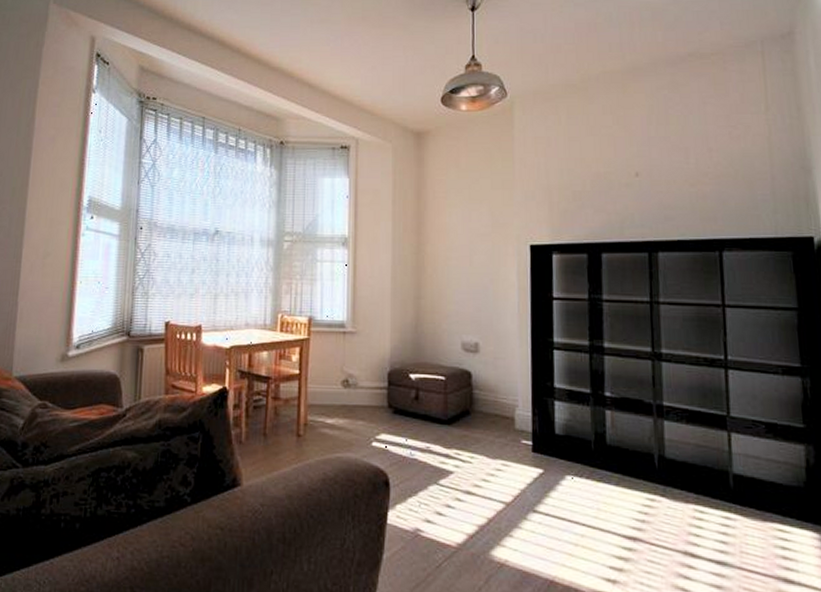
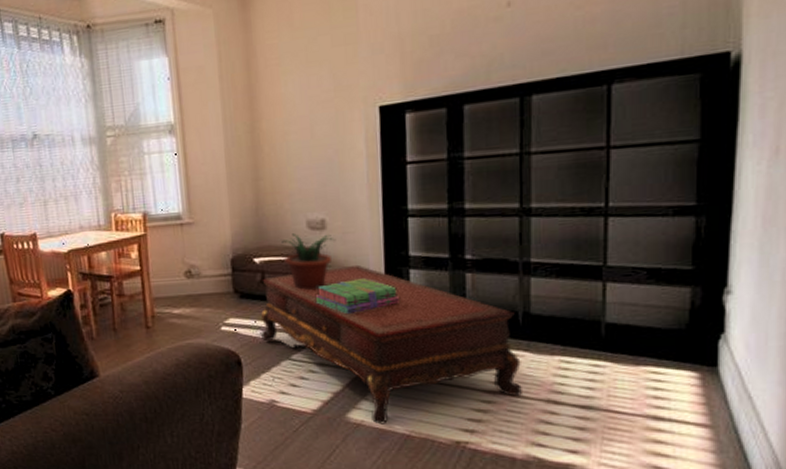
coffee table: none [411,391,661,566] -> present [261,264,522,425]
potted plant: none [437,353,488,412] -> present [282,233,336,290]
stack of books: none [465,405,546,442] -> present [315,278,401,315]

